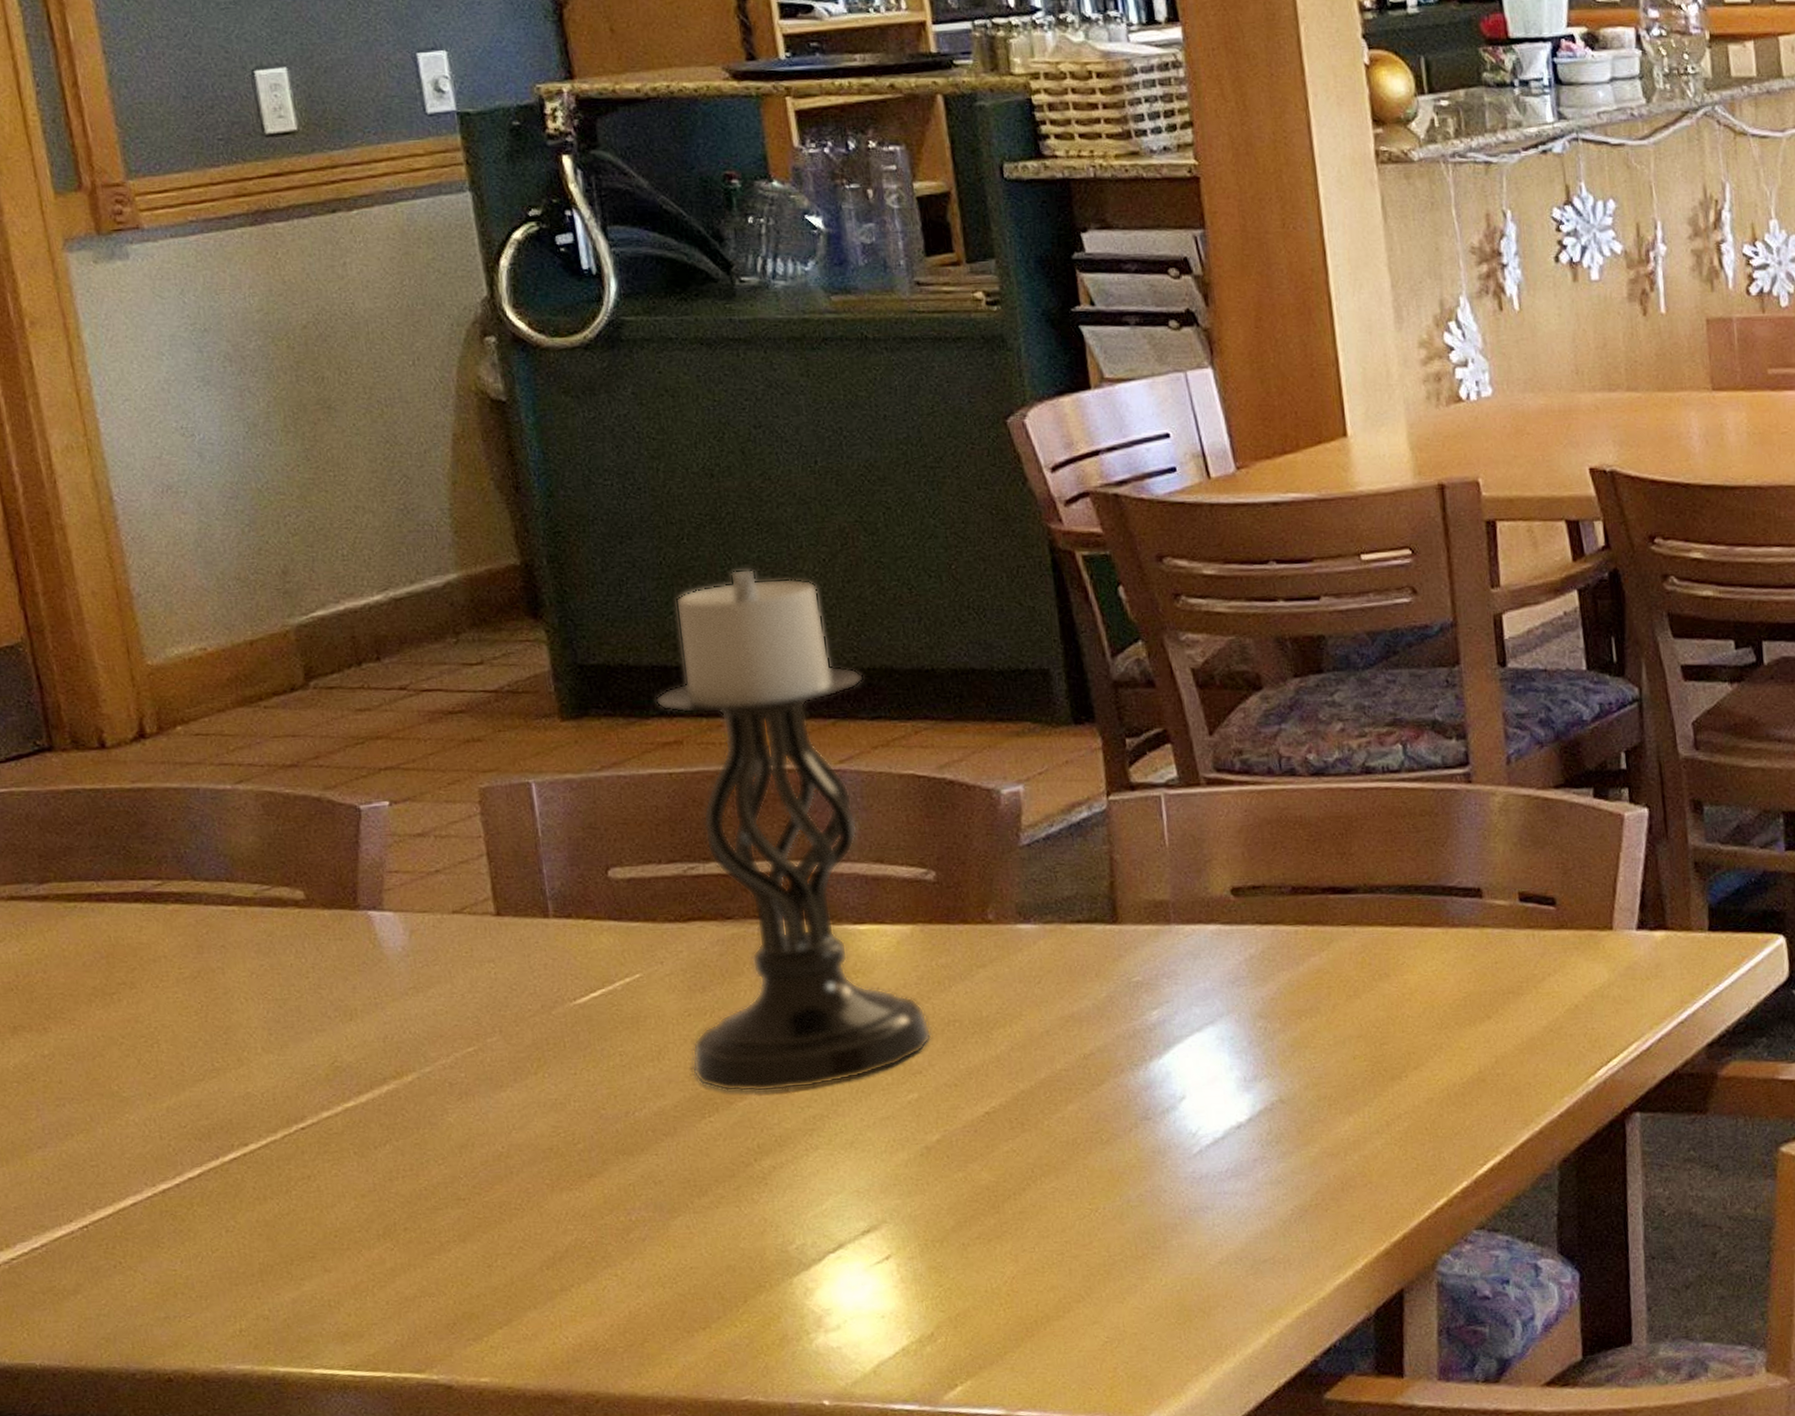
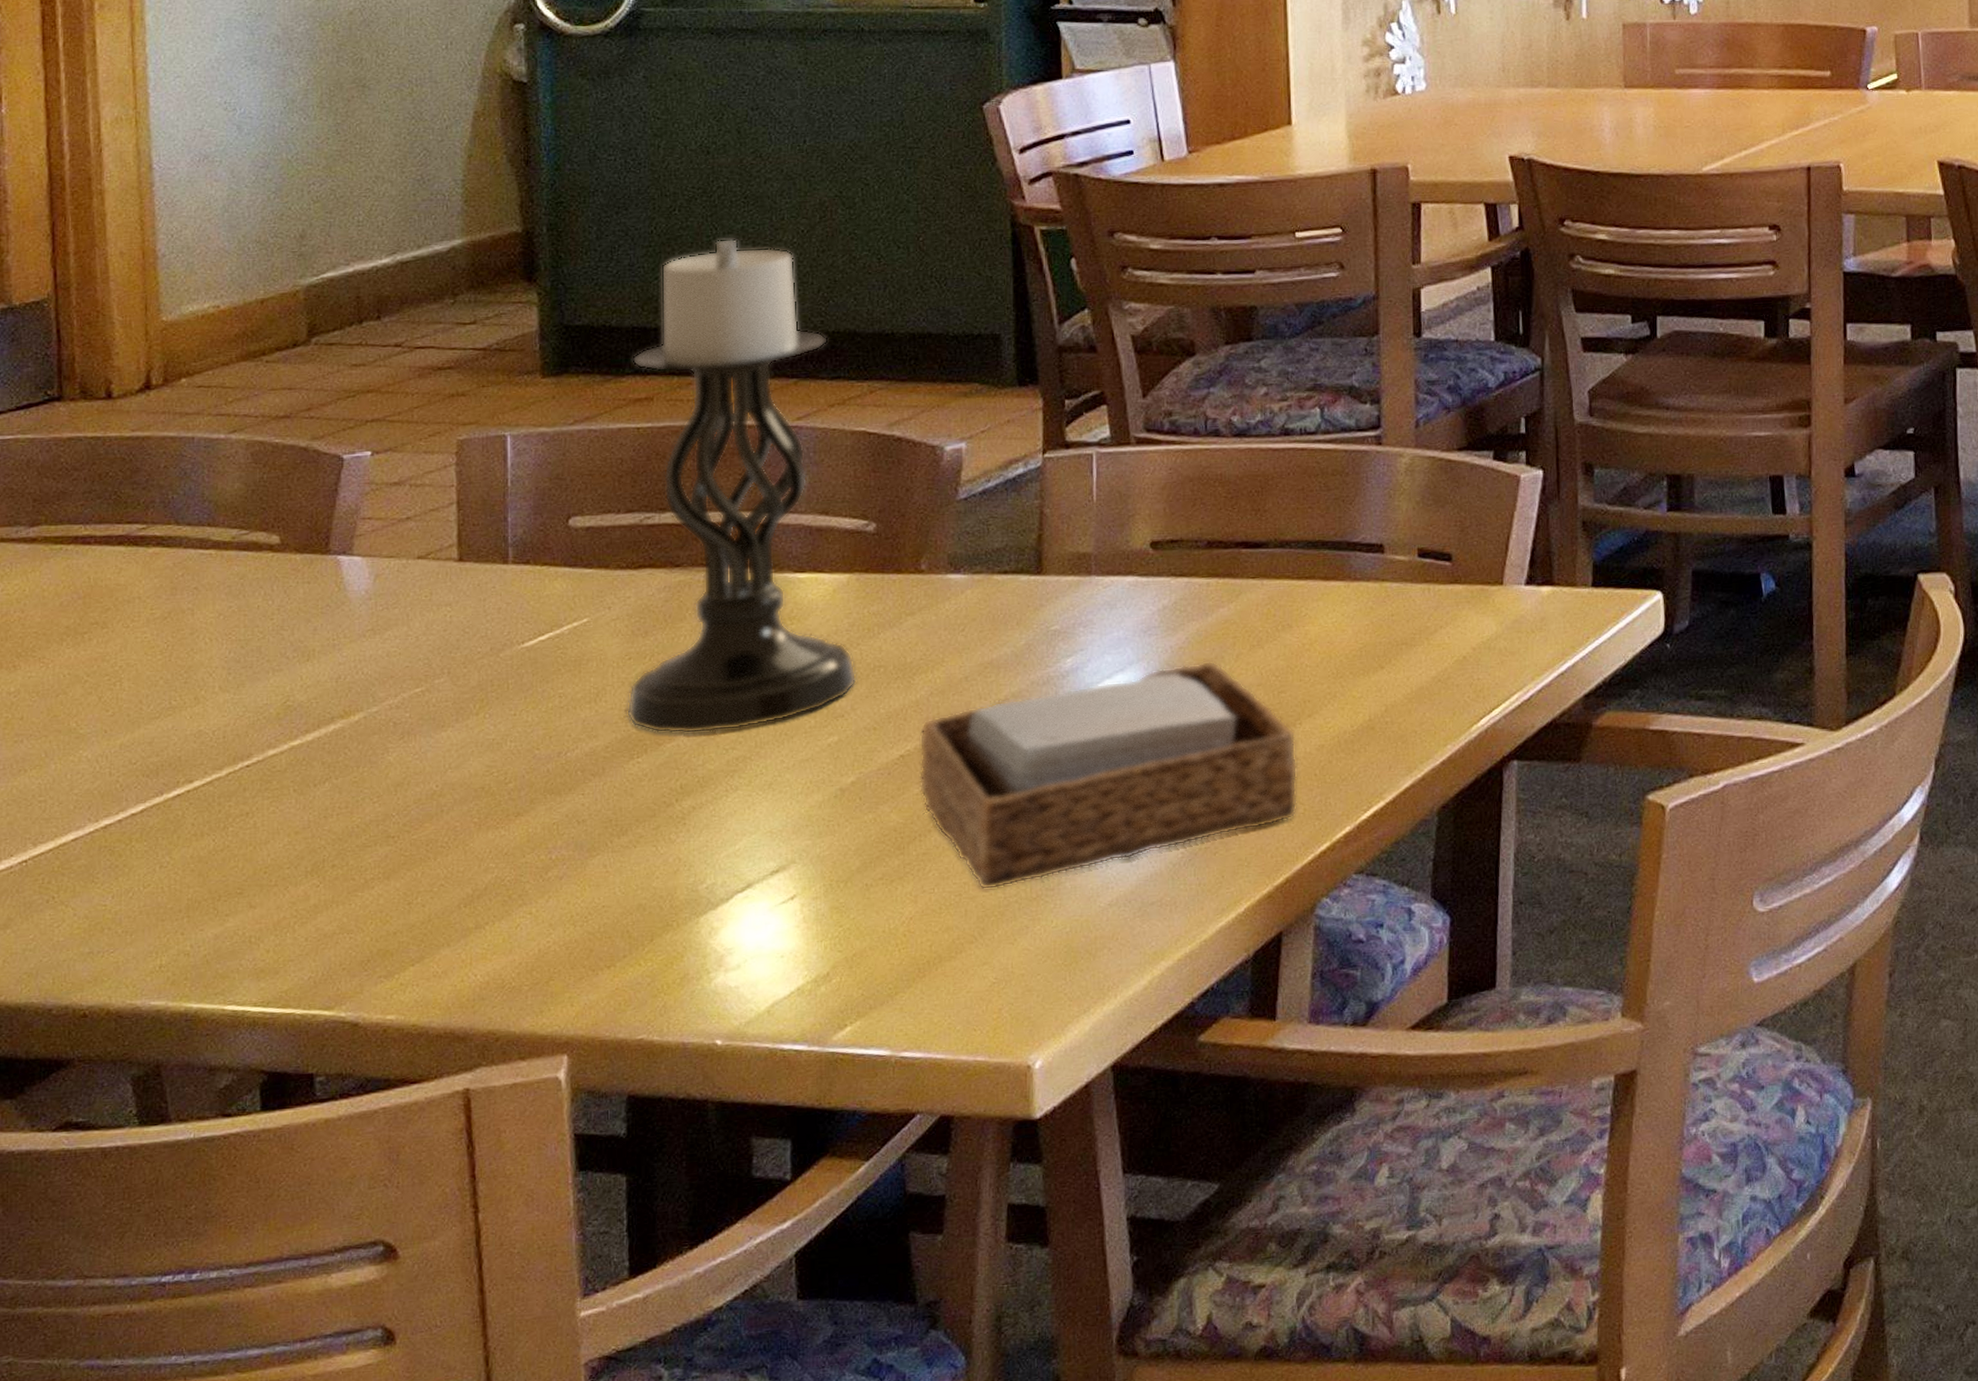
napkin holder: none [1003,1012,1410,1249] -> present [918,660,1298,890]

